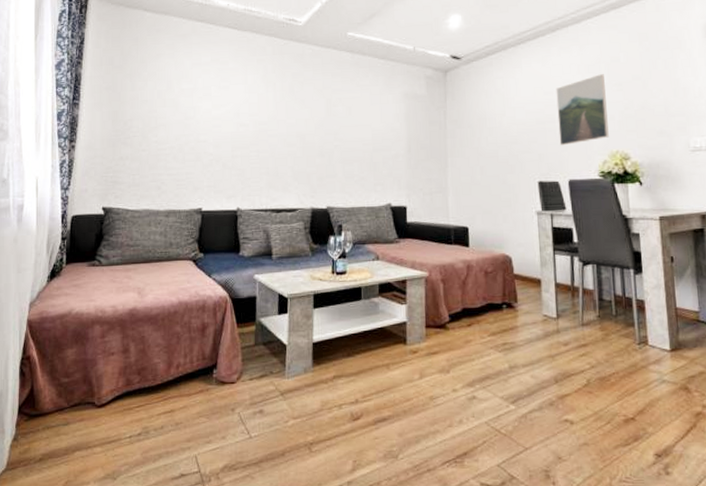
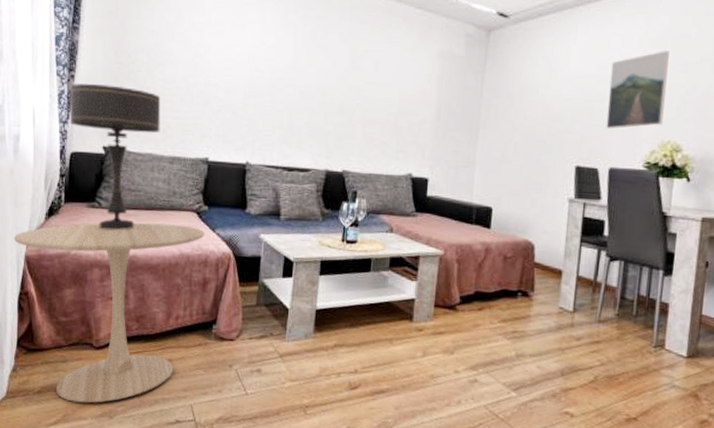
side table: none [16,274,201,467] -> present [13,222,205,403]
table lamp: none [71,151,156,287] -> present [70,83,161,231]

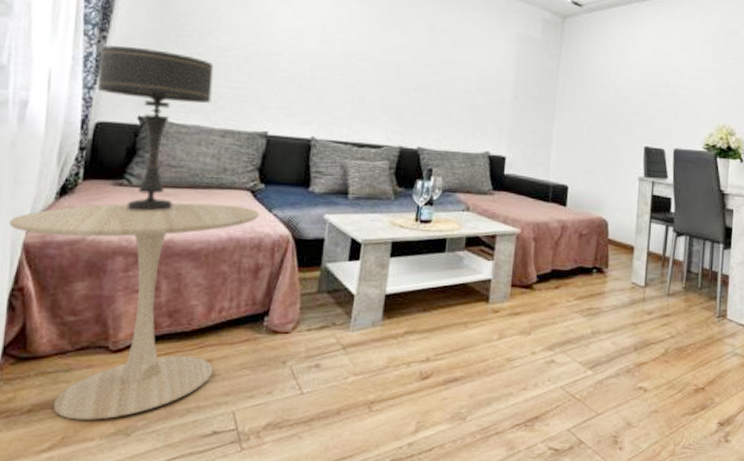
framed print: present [606,51,669,129] -> none [670,45,722,113]

